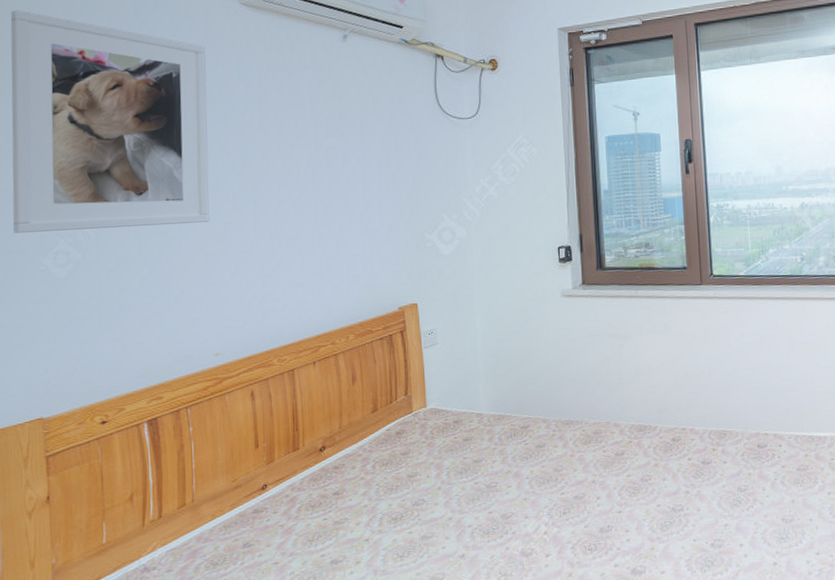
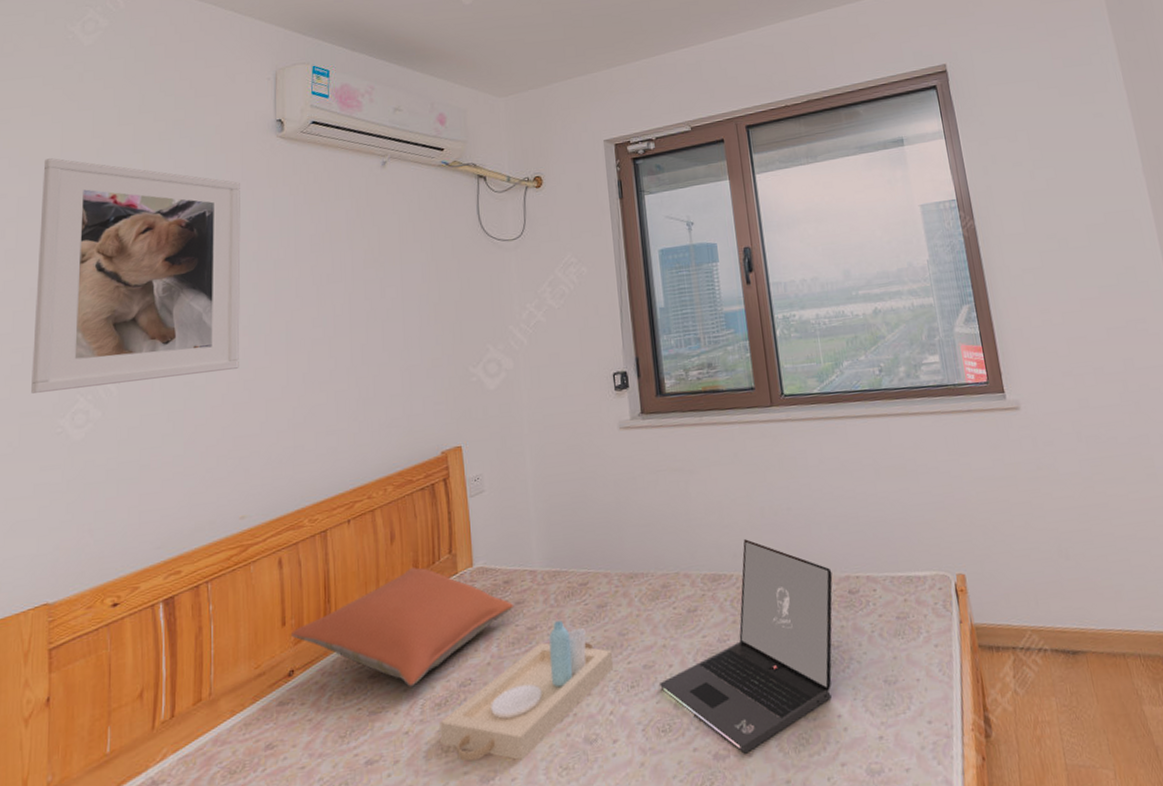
pillow: none [264,404,463,504] -> present [291,566,515,687]
serving tray: none [396,456,548,567] -> present [440,621,613,762]
laptop: none [588,397,745,571] -> present [660,539,833,754]

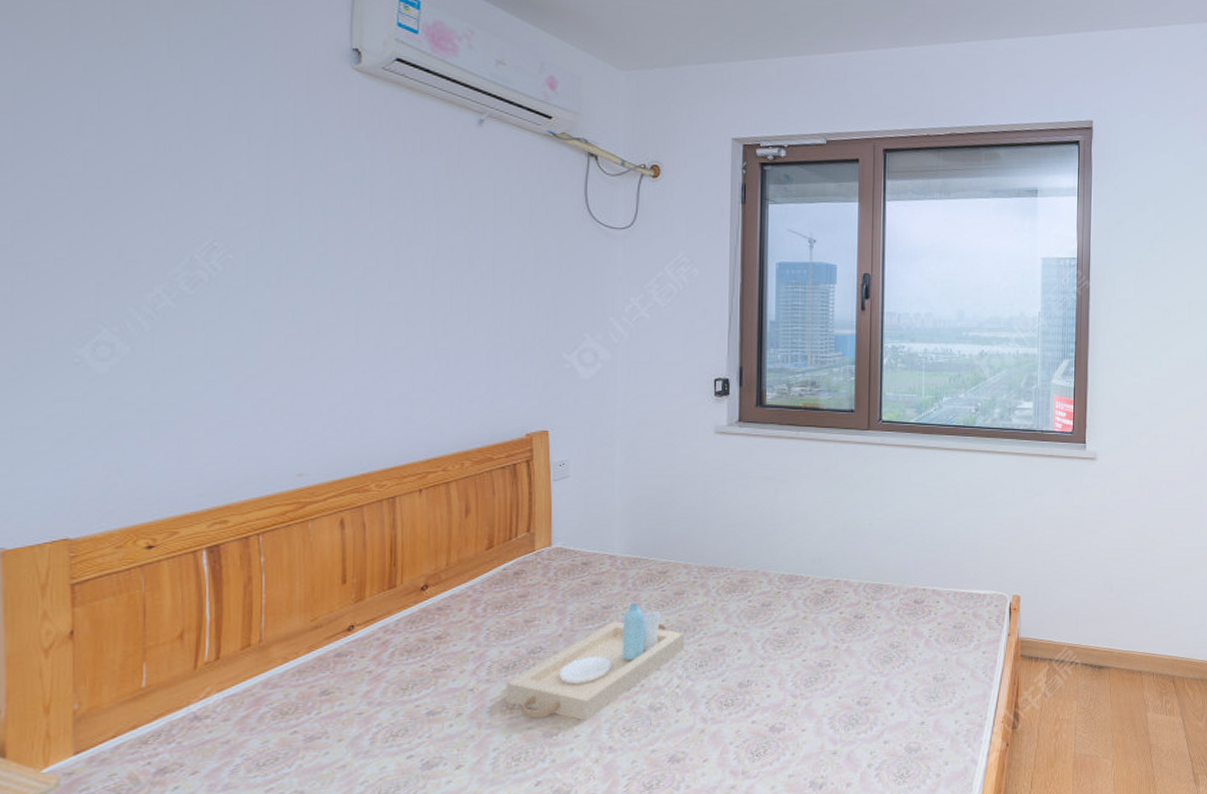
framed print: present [31,158,241,394] -> none [40,44,305,321]
pillow: present [291,566,515,687] -> none [352,540,591,650]
laptop: present [660,539,833,754] -> none [727,547,902,728]

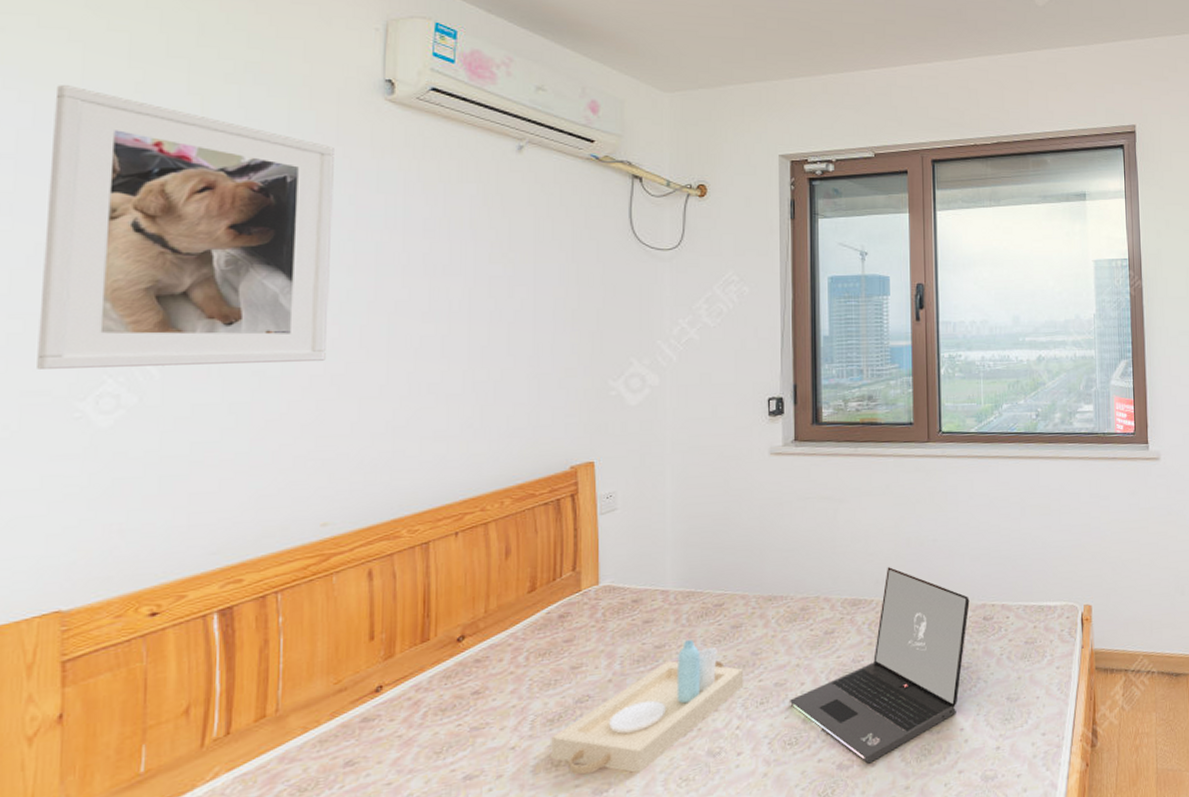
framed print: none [40,44,305,321] -> present [37,85,334,369]
laptop: none [727,547,902,728] -> present [790,567,970,764]

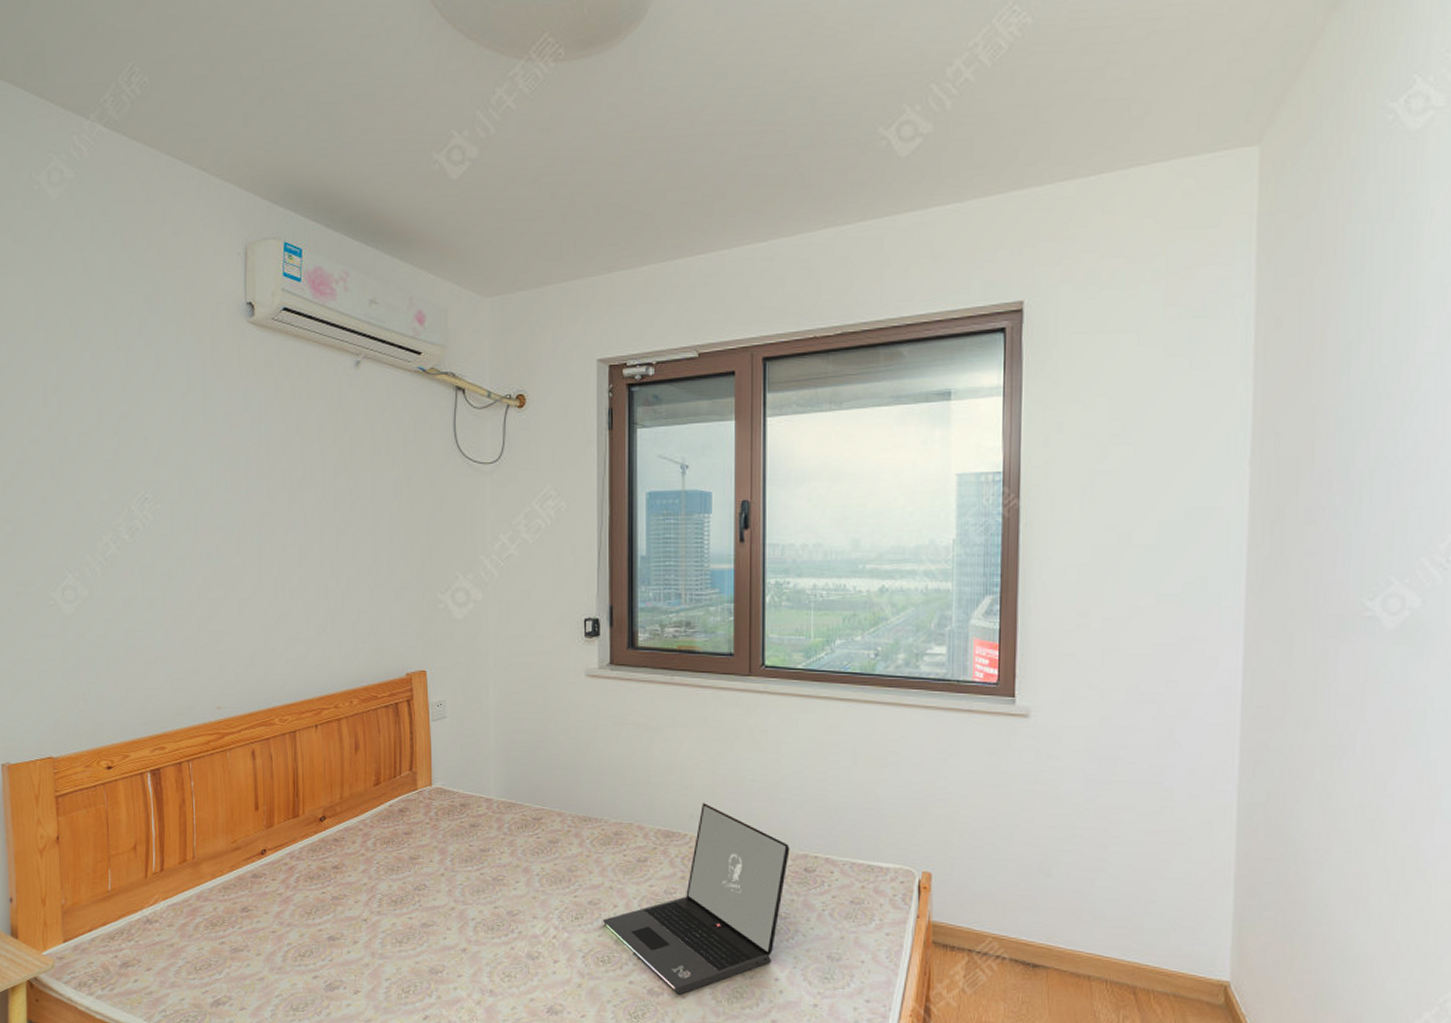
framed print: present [37,85,334,369] -> none [20,325,214,565]
serving tray: present [551,640,743,775] -> none [395,848,559,962]

